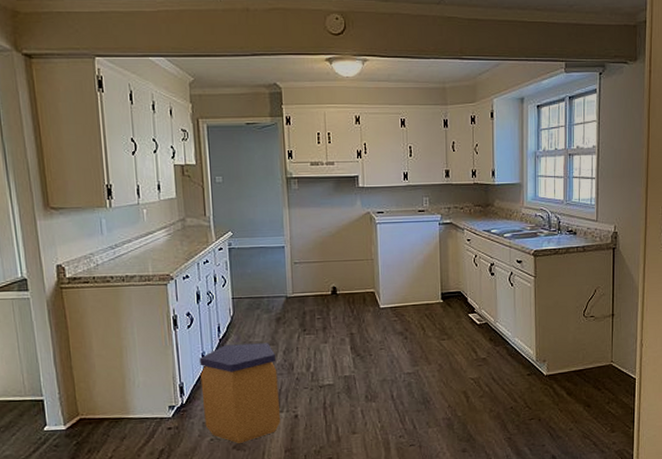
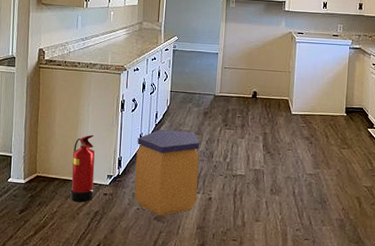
fire extinguisher: none [120,361,156,442] -> present [70,134,95,202]

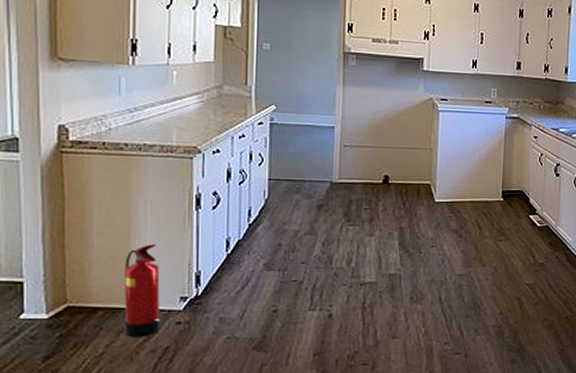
trash can: present [134,129,199,216] -> none [221,231,313,345]

